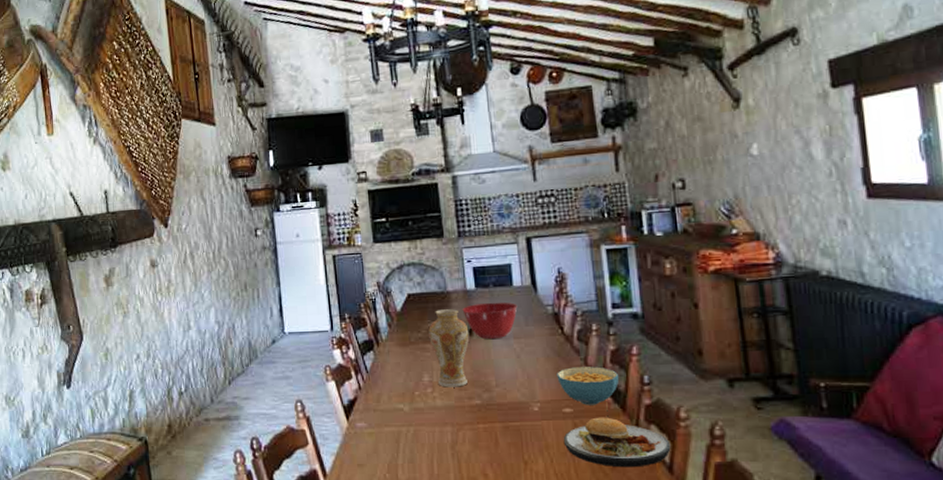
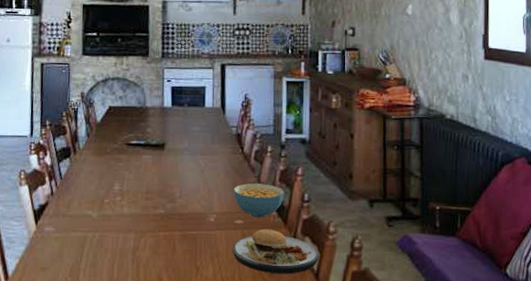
vase: present [428,309,469,387] -> none [124,123,161,197]
mixing bowl: present [462,302,518,340] -> none [157,120,207,155]

